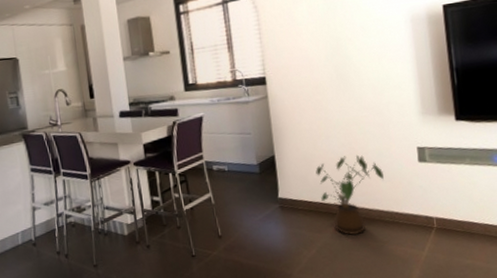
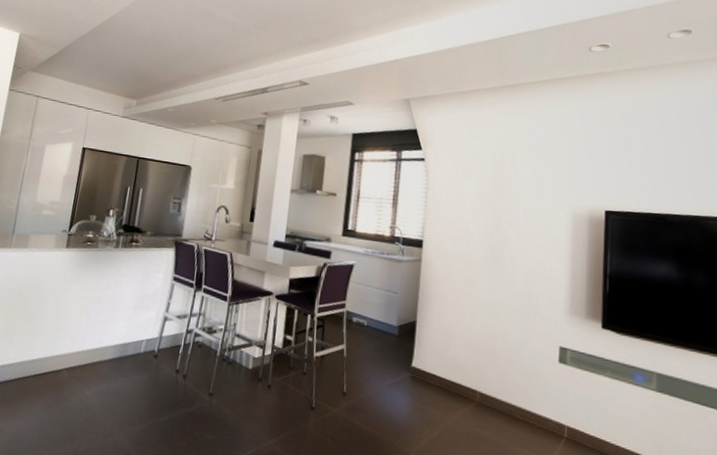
house plant: present [316,154,384,235] -> none [454,338,521,425]

